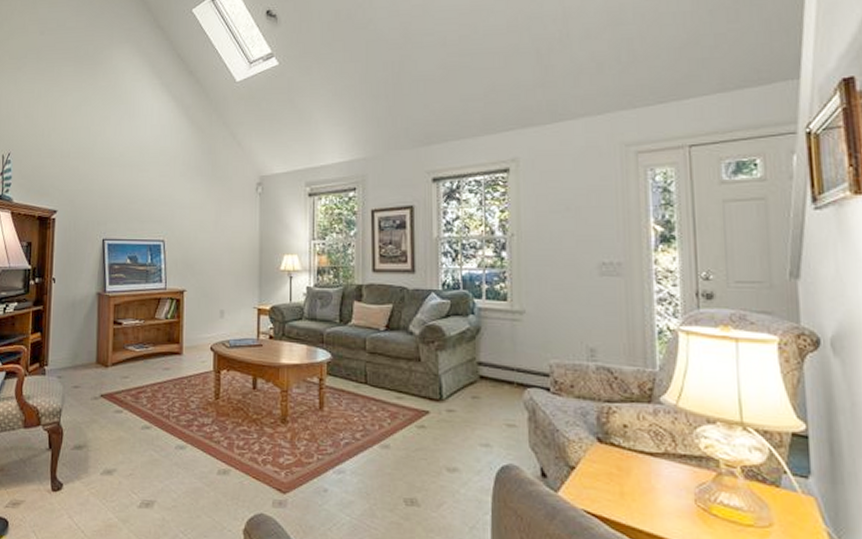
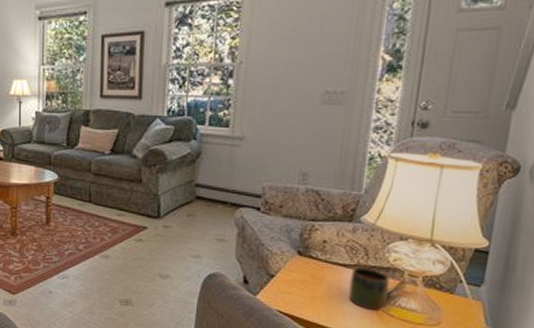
mug: none [660,456,707,510] -> present [348,267,390,311]

